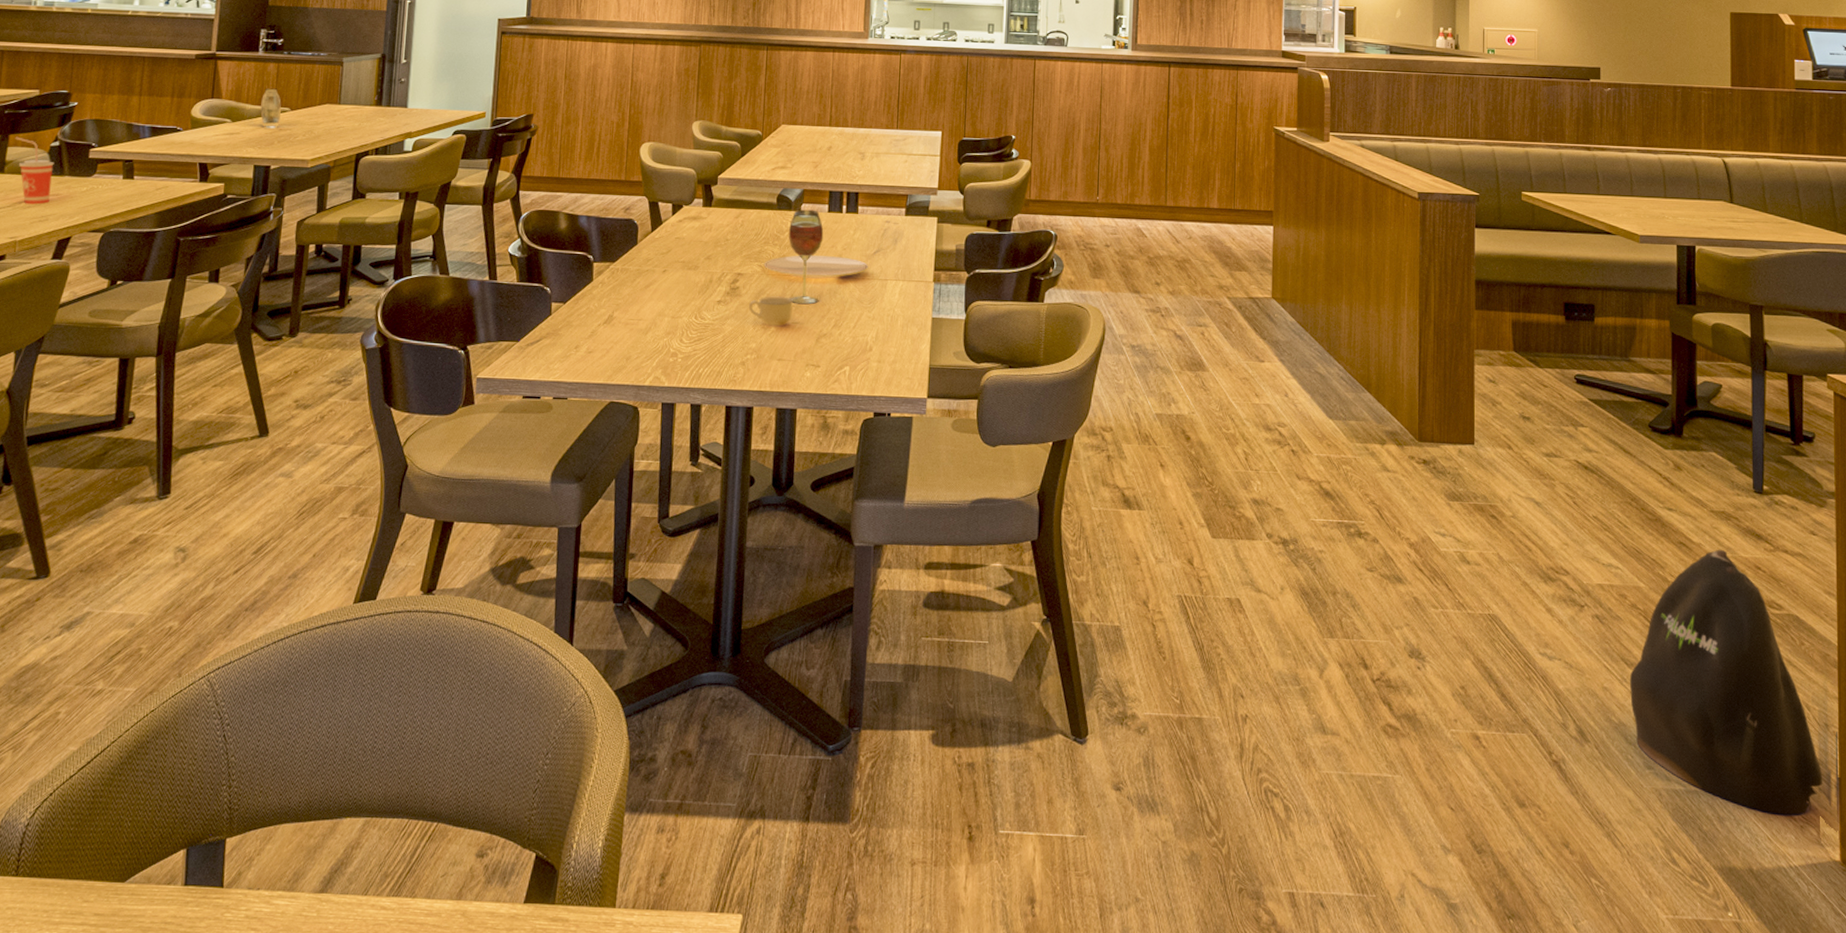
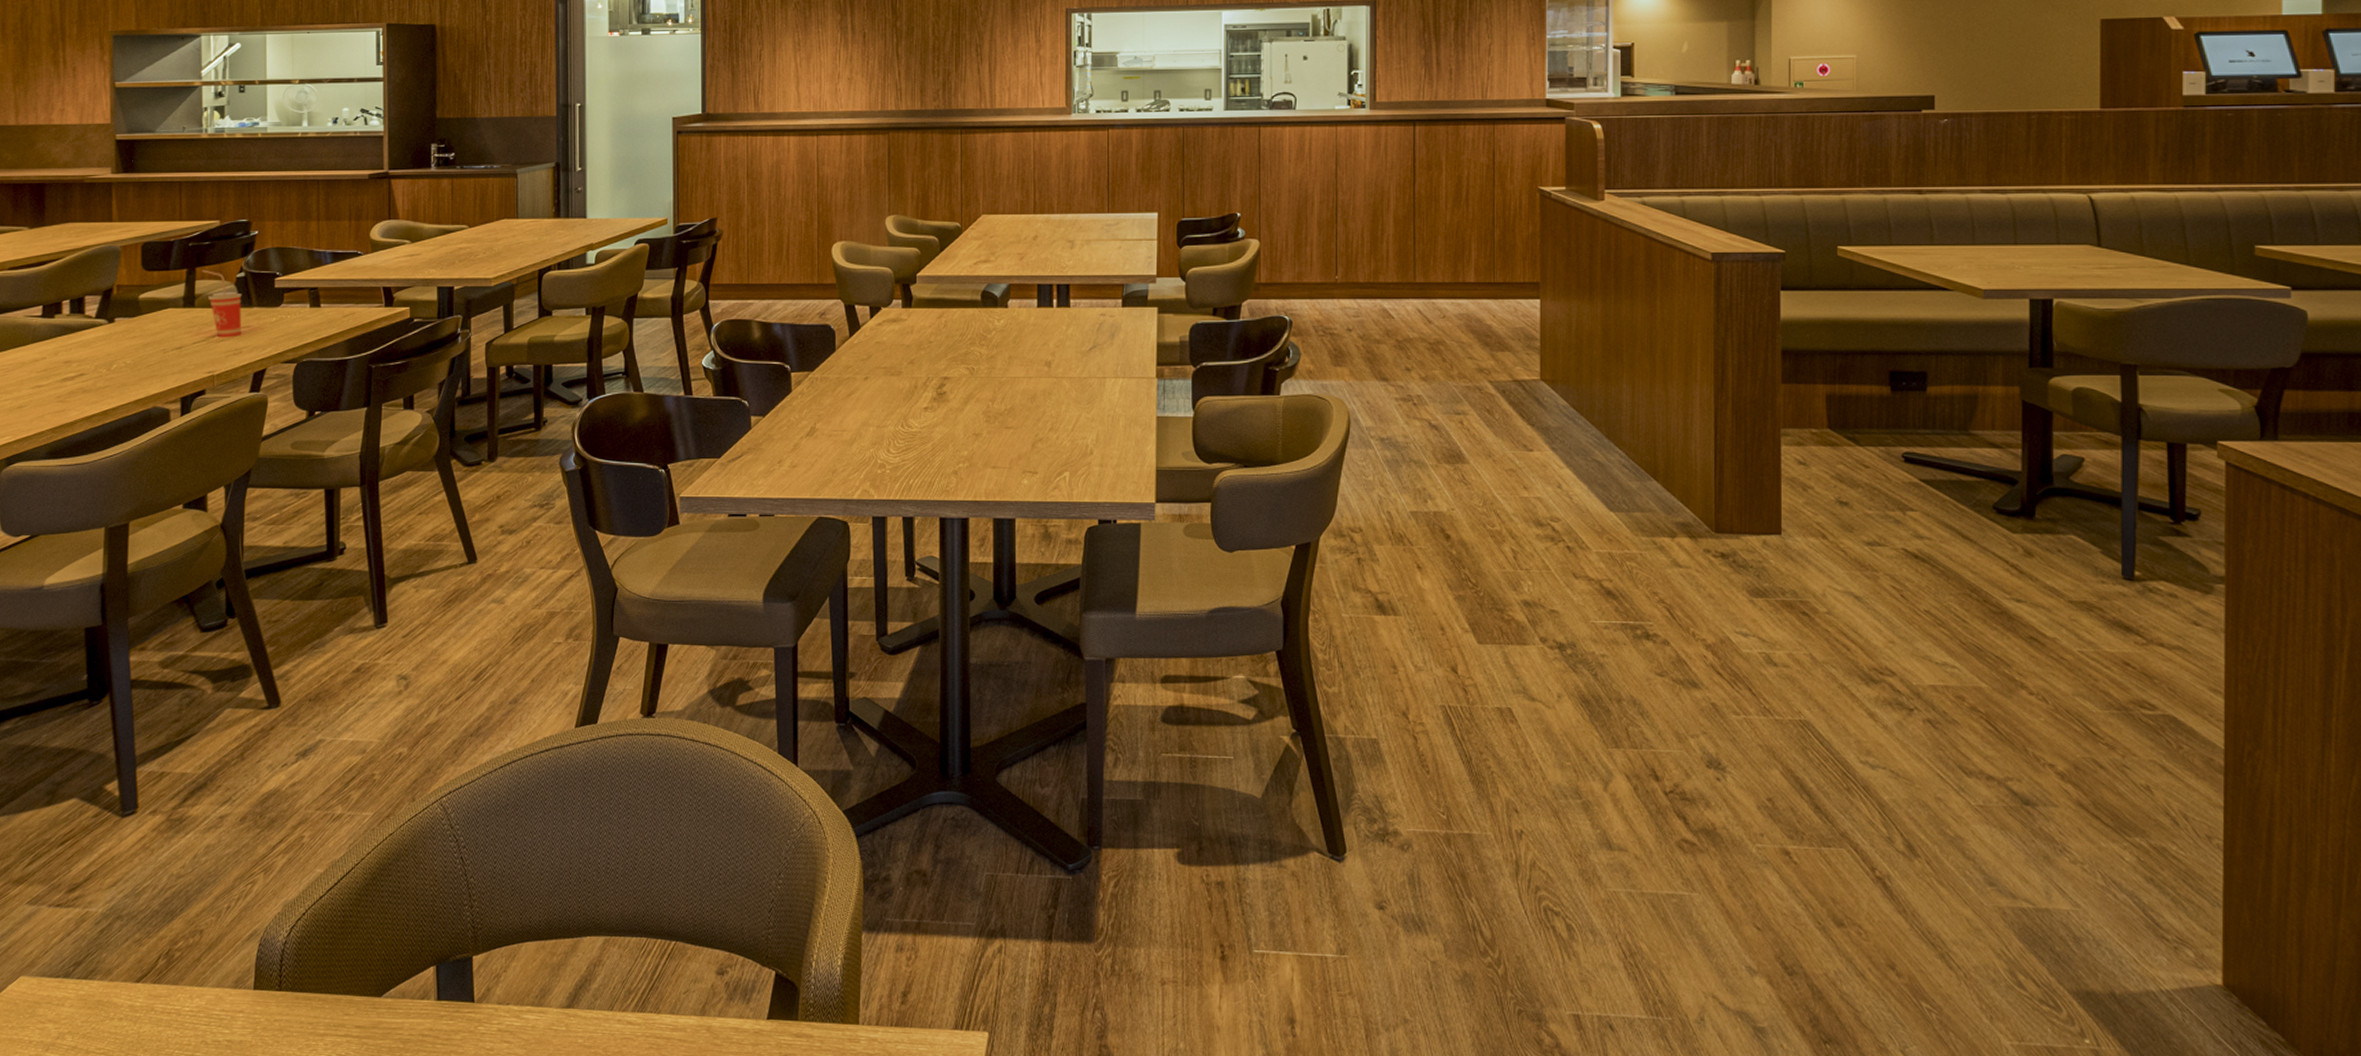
vase: present [260,88,282,130] -> none [438,205,459,249]
cup: present [748,296,793,327] -> none [957,400,1005,432]
plate: present [763,255,869,279] -> none [971,355,1085,379]
wineglass: present [789,209,824,304] -> none [996,305,1034,407]
backpack: present [1629,549,1823,815] -> none [1967,643,2203,935]

